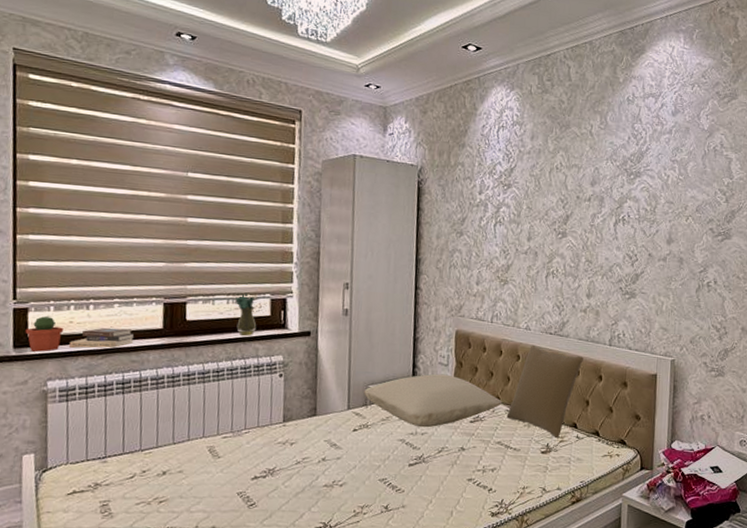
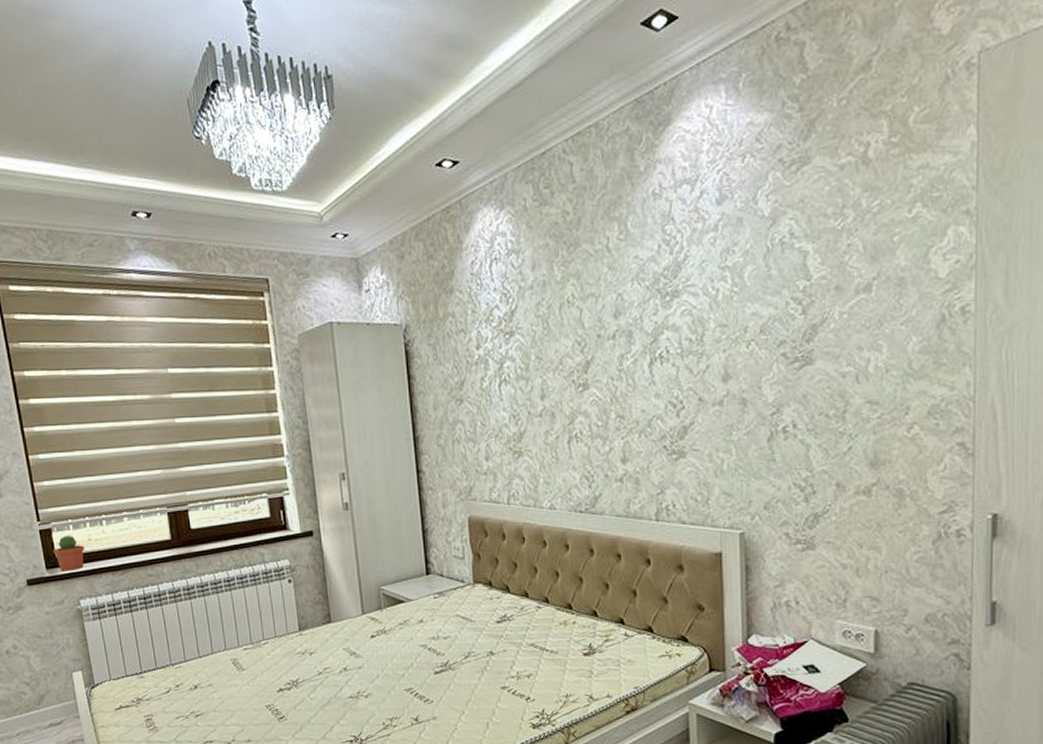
books: present [69,327,135,349] -> none [92,542,147,566]
vase: present [235,292,257,337] -> none [234,494,259,542]
pillow: present [364,373,503,428] -> none [376,569,532,631]
pillow: present [506,346,583,438] -> none [538,528,624,636]

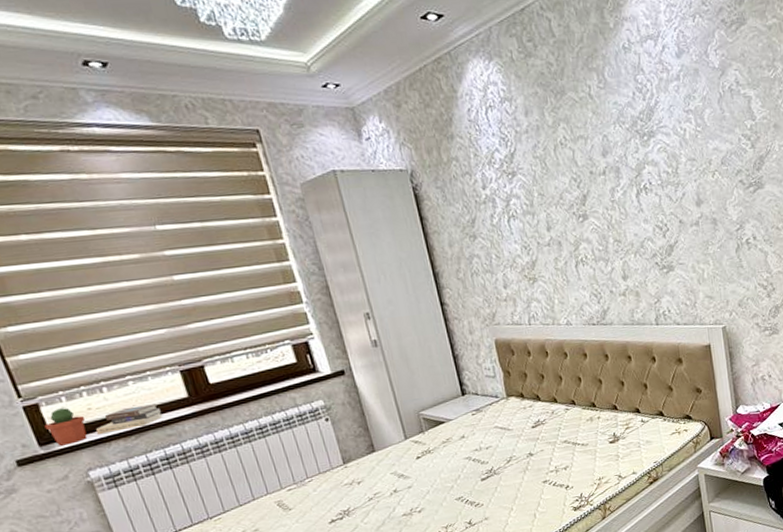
books: none [92,542,147,566] -> present [96,404,164,436]

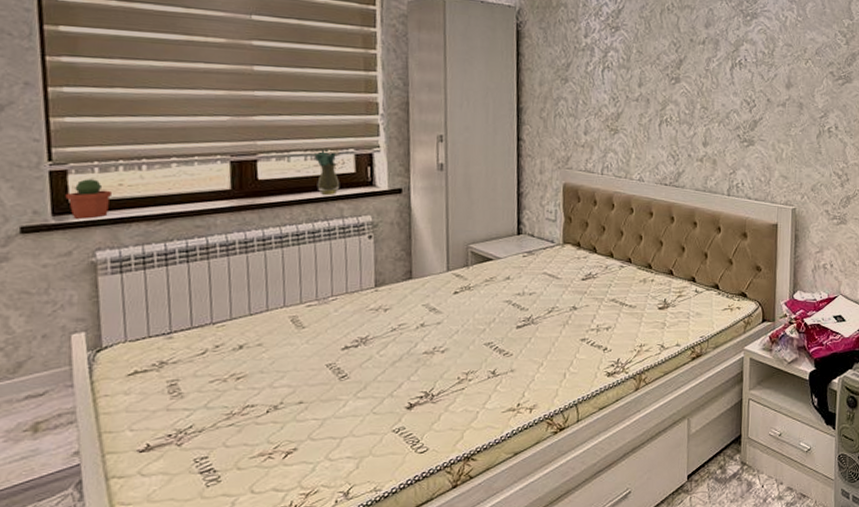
books: present [96,404,164,436] -> none [120,189,198,214]
vase: none [254,343,287,389] -> present [314,147,340,196]

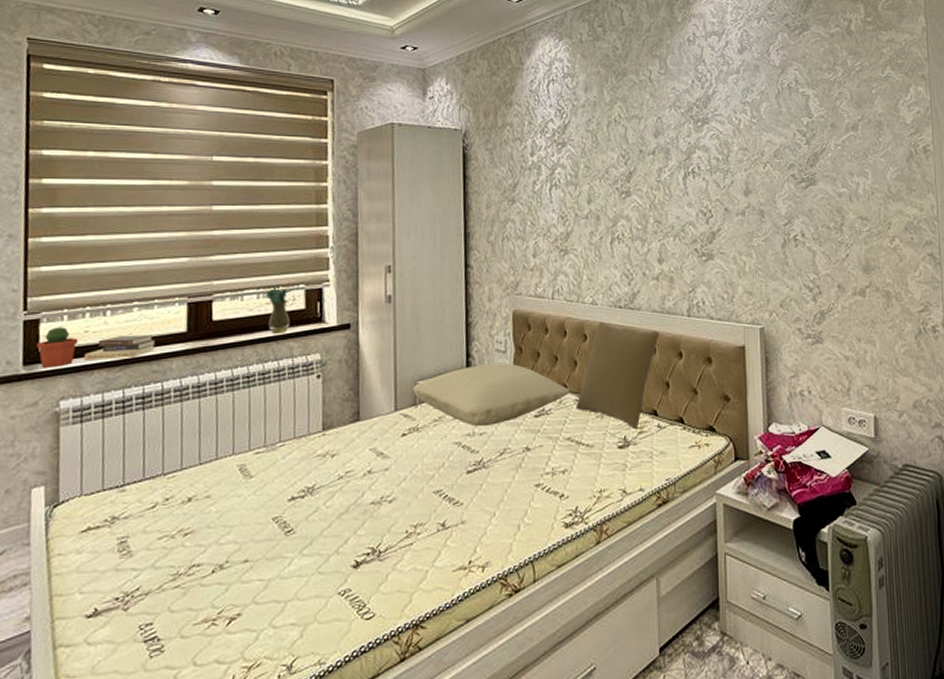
books: none [120,189,198,214] -> present [84,335,156,362]
pillow: none [464,230,616,288] -> present [412,362,570,427]
pillow: none [620,198,701,292] -> present [575,323,659,428]

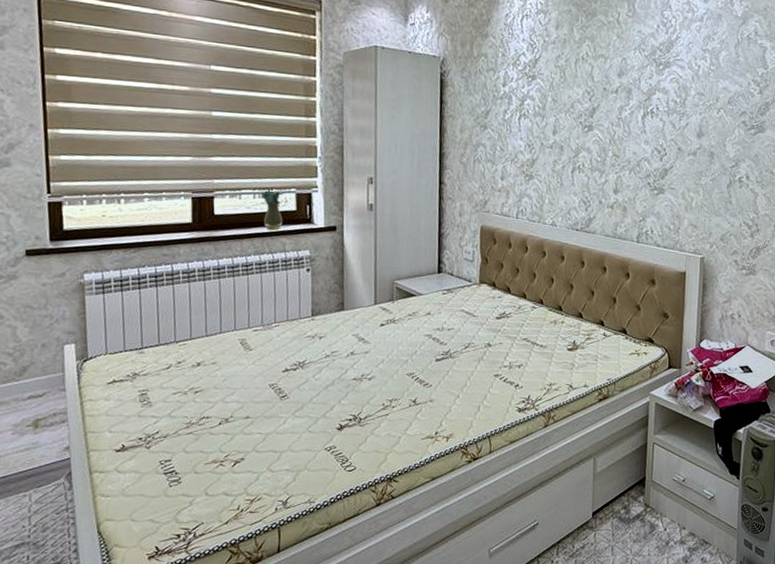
succulent plant: present [36,327,79,368] -> none [60,210,98,245]
books: present [84,335,156,362] -> none [103,221,165,242]
pillow: present [412,362,570,427] -> none [390,269,529,324]
pillow: present [575,323,659,428] -> none [532,242,610,335]

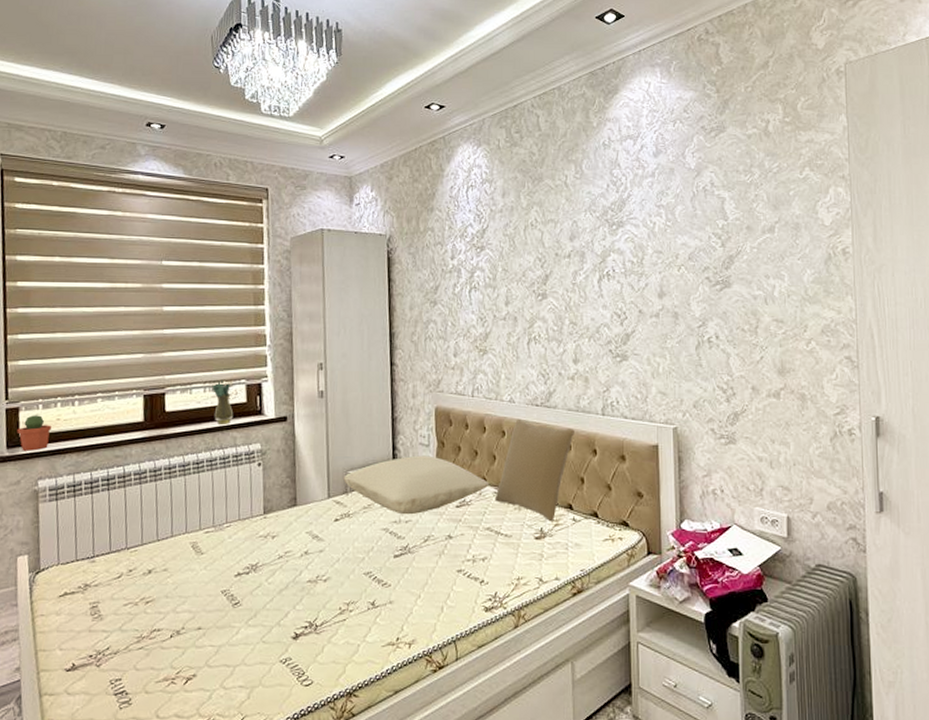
succulent plant: none [60,210,98,245] -> present [17,415,52,451]
pillow: none [390,269,529,324] -> present [343,455,490,515]
pillow: none [532,242,610,335] -> present [494,420,574,521]

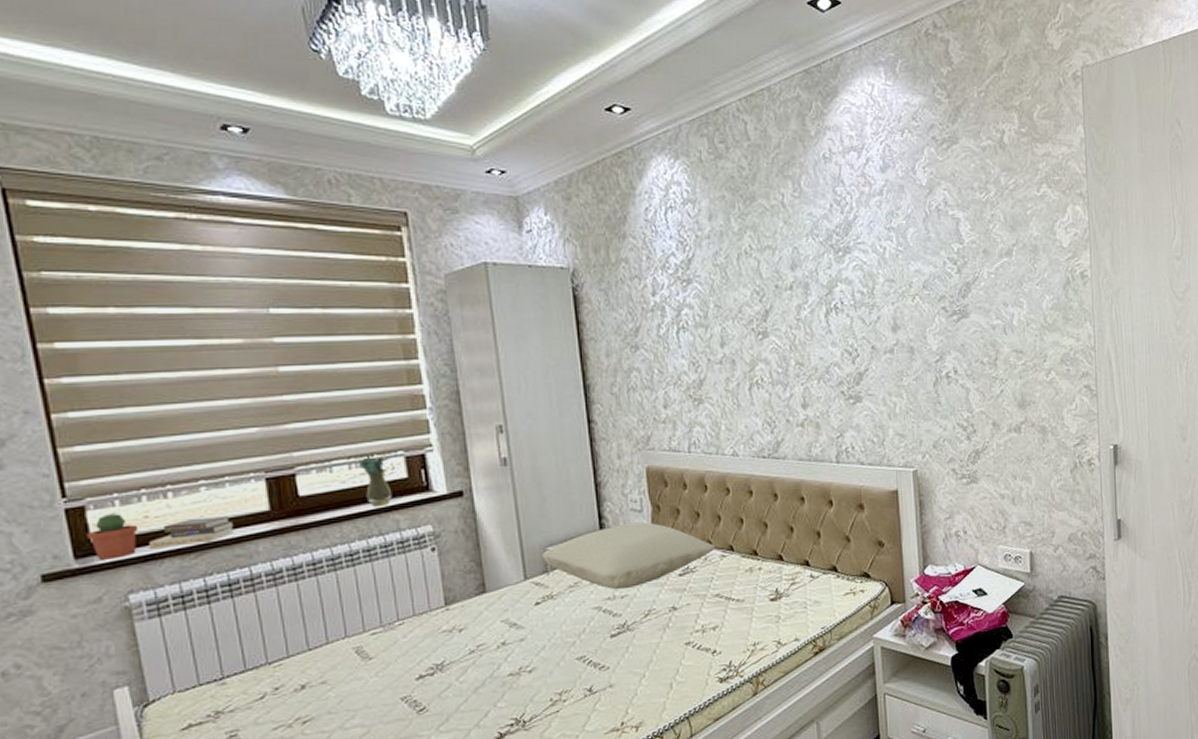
books: none [57,423,117,446] -> present [149,516,235,550]
pillow: present [494,420,574,521] -> none [722,474,807,580]

